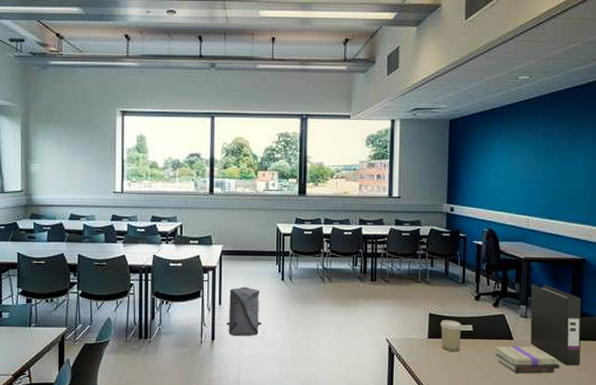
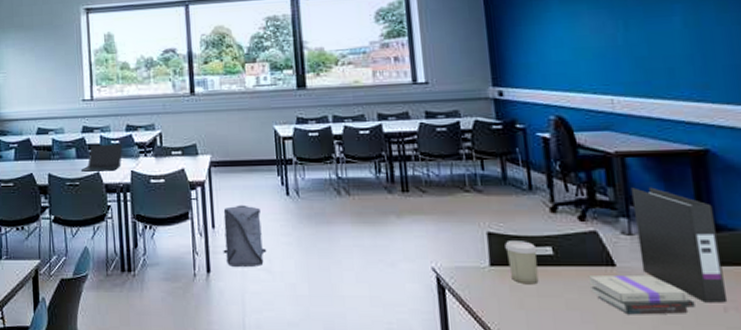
laptop: none [109,231,148,255] -> present [82,143,123,172]

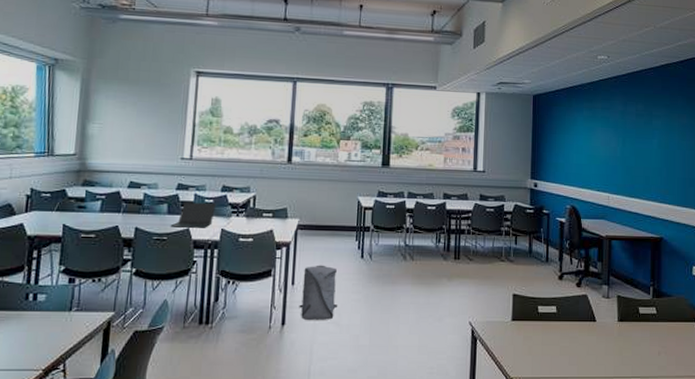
cup: present [505,241,539,285] -> none [524,301,546,336]
books: present [588,274,695,315] -> none [577,328,642,358]
binder: present [630,187,728,303] -> none [612,263,661,349]

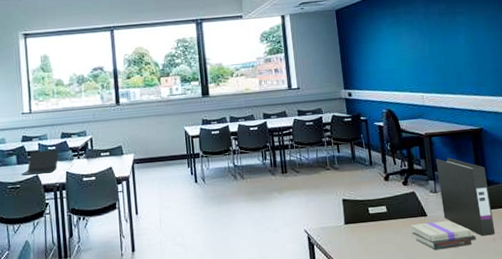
backpack: present [299,265,338,320] -> none [145,193,181,245]
books: none [577,328,642,358] -> present [409,220,476,250]
binder: none [612,263,661,349] -> present [435,157,496,236]

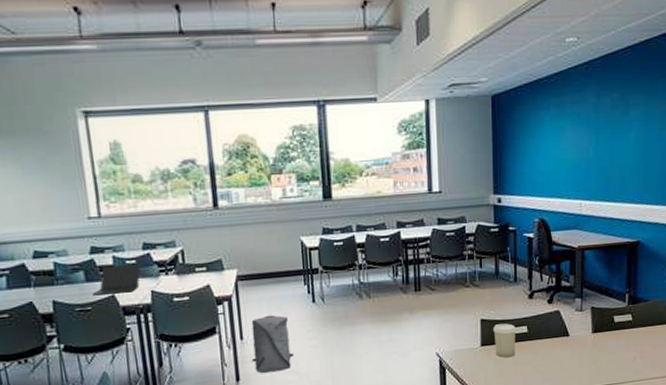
backpack: none [145,193,181,245] -> present [251,315,295,373]
cup: none [354,203,378,236] -> present [493,323,516,358]
books: present [409,220,476,250] -> none [550,339,617,371]
binder: present [435,157,496,236] -> none [585,273,637,356]

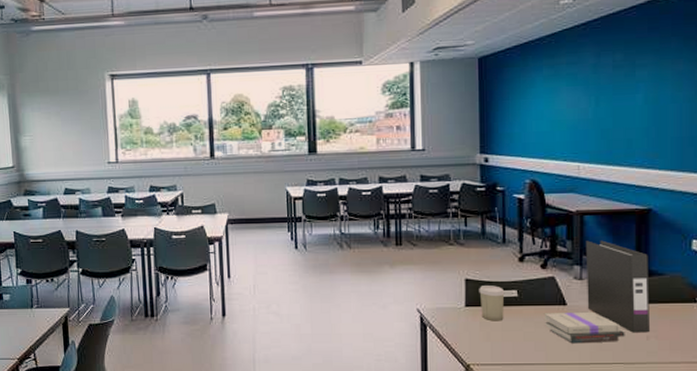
laptop: present [93,263,140,296] -> none [108,203,147,229]
backpack: present [251,315,295,373] -> none [237,257,276,311]
books: none [550,339,617,371] -> present [544,311,625,344]
binder: none [585,273,637,356] -> present [585,240,651,333]

